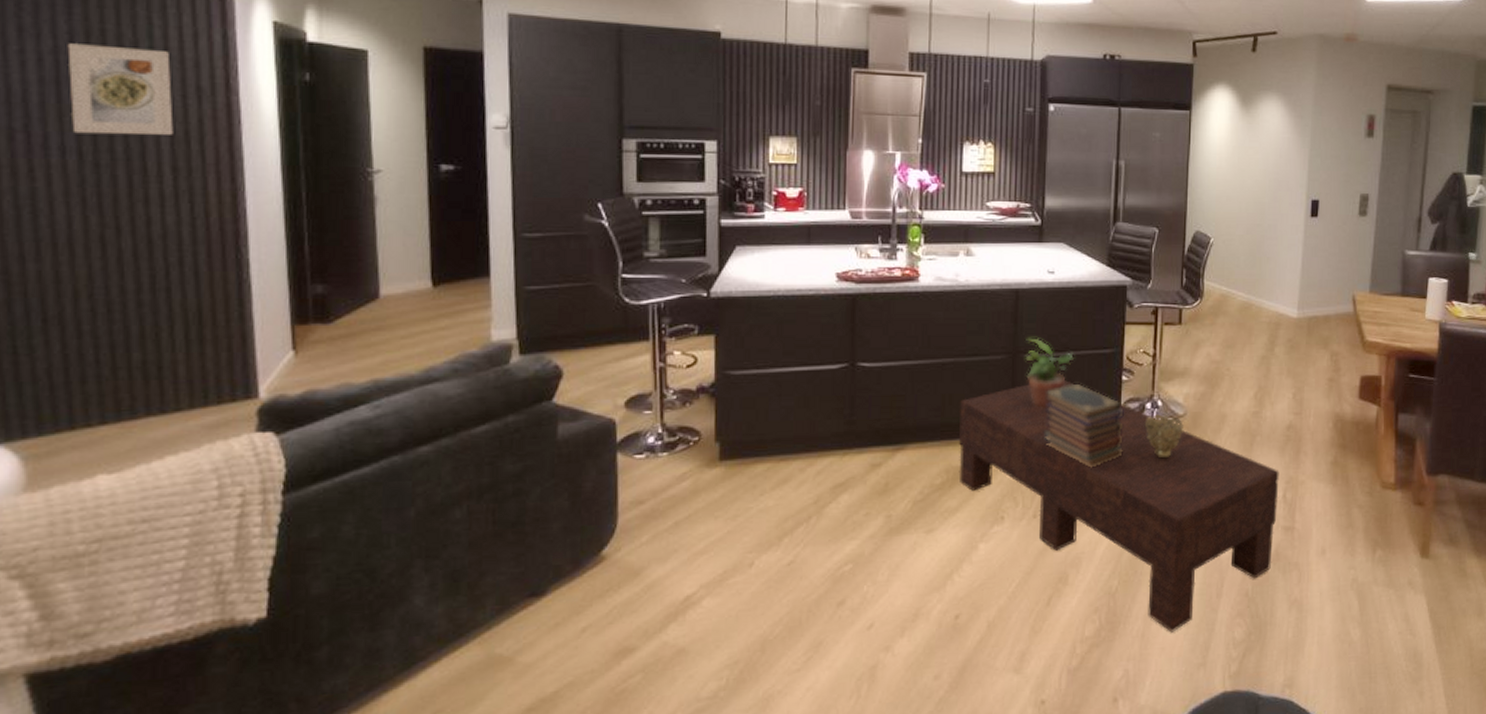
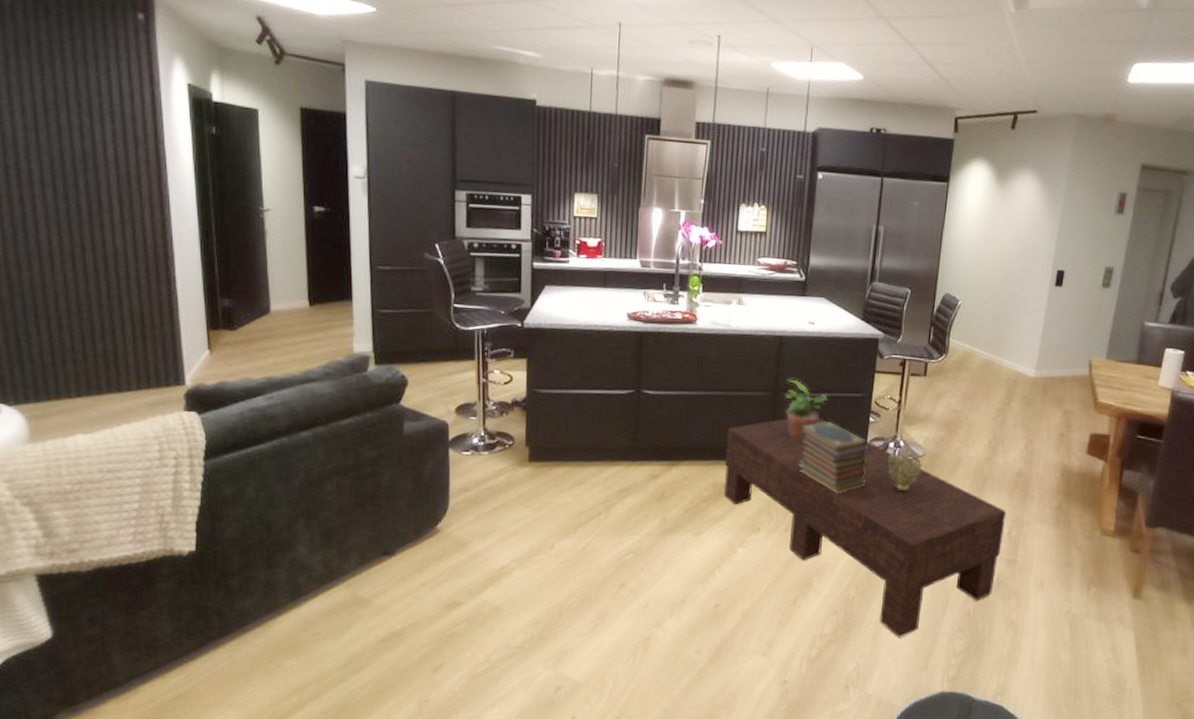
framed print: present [67,43,174,135] -> none [42,98,119,175]

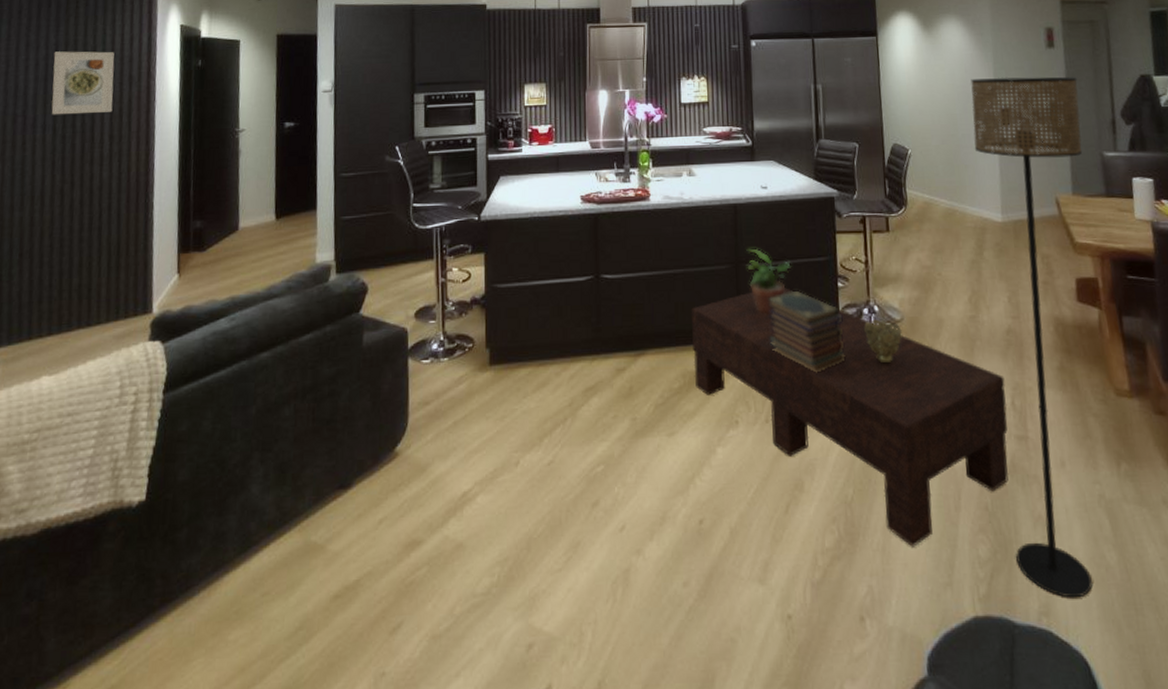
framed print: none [42,98,119,175] -> present [51,51,115,115]
floor lamp: none [985,237,1138,684] -> present [971,77,1092,598]

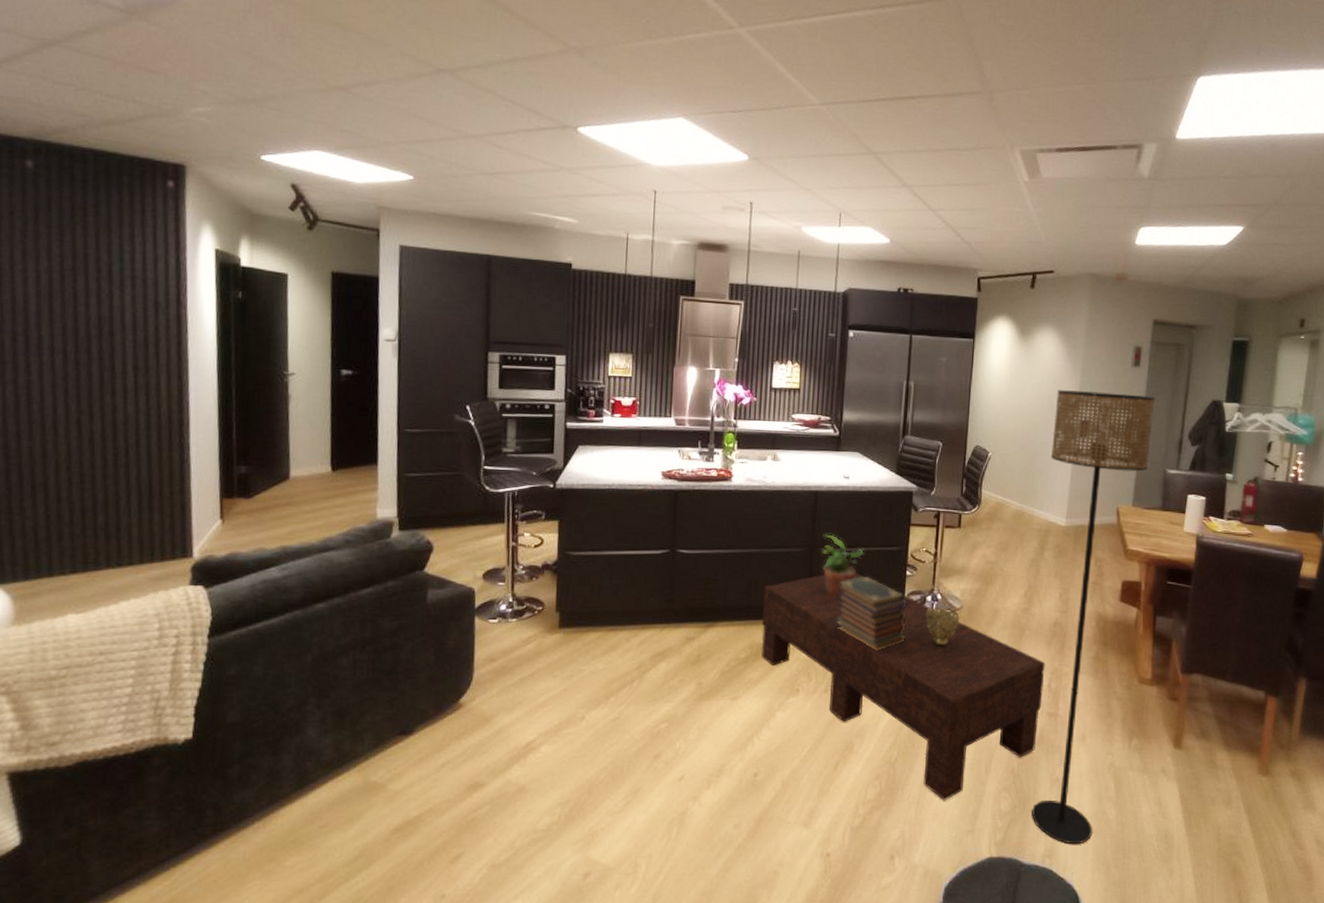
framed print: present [51,51,115,115] -> none [58,264,136,340]

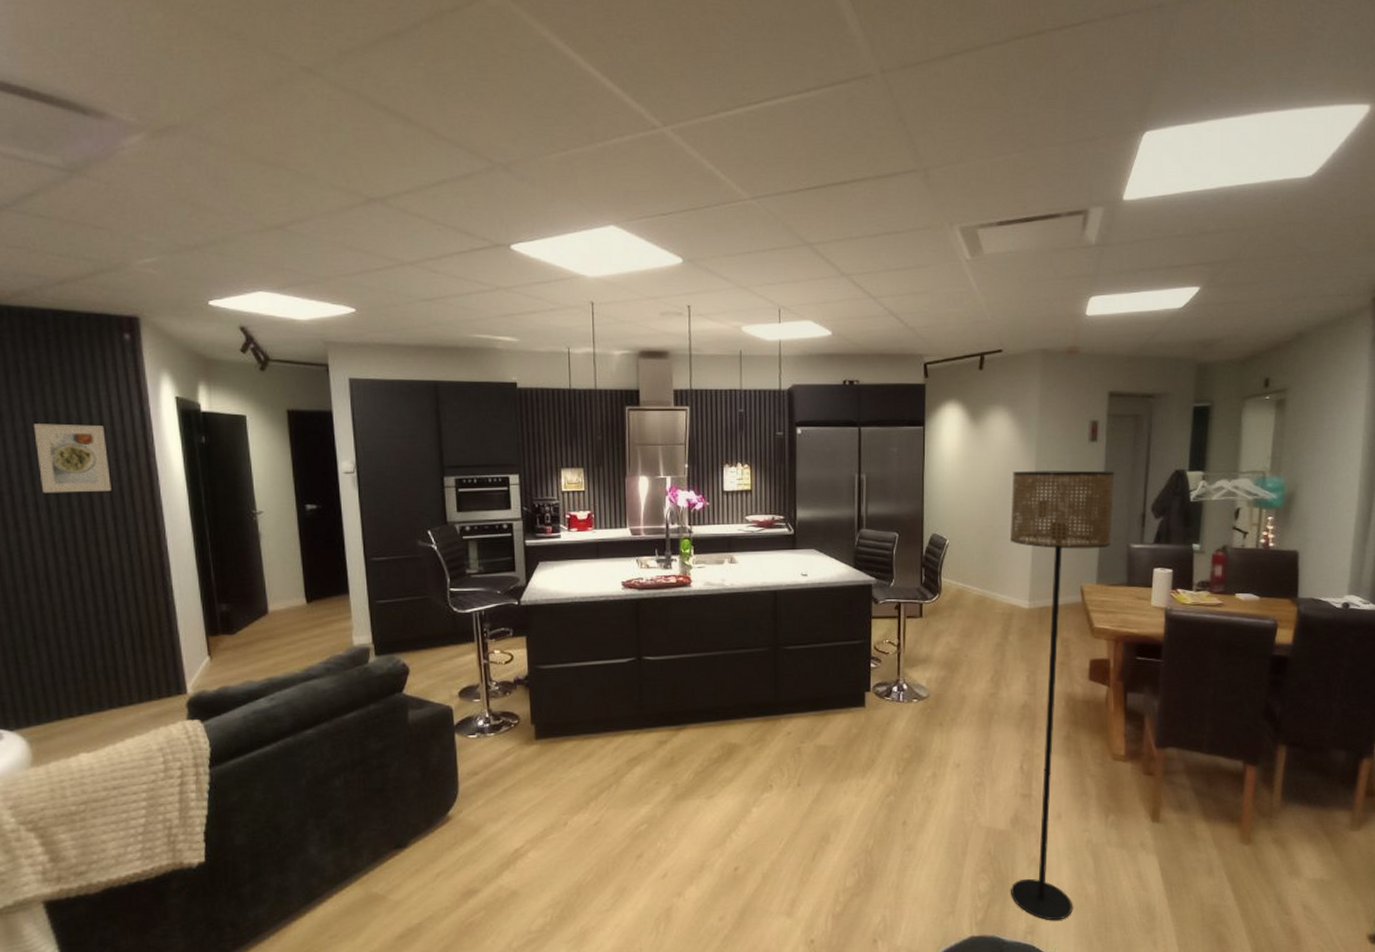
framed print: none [58,264,136,340] -> present [33,423,112,494]
coffee table: present [761,573,1046,801] -> none [730,668,1016,885]
potted plant: present [822,534,865,596] -> none [785,632,828,692]
book stack: present [836,577,907,651] -> none [803,672,874,744]
decorative bowl: present [925,605,961,646] -> none [892,695,928,735]

